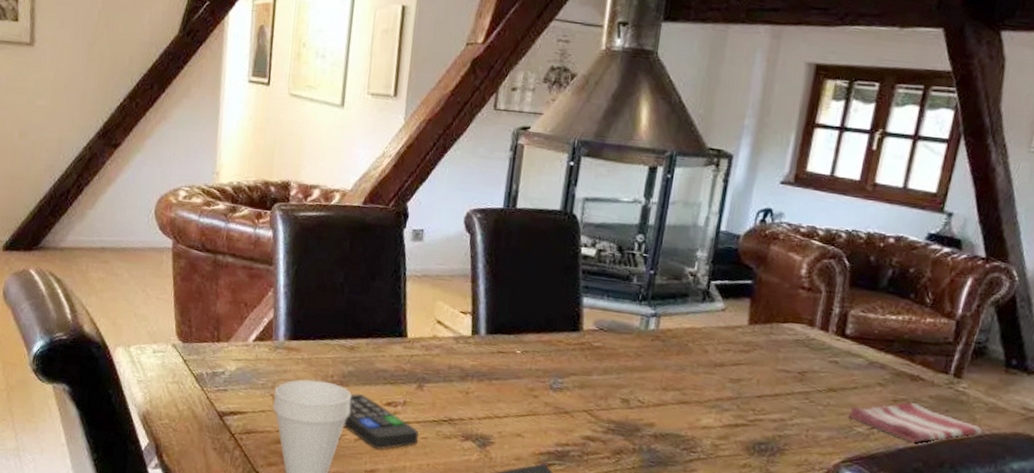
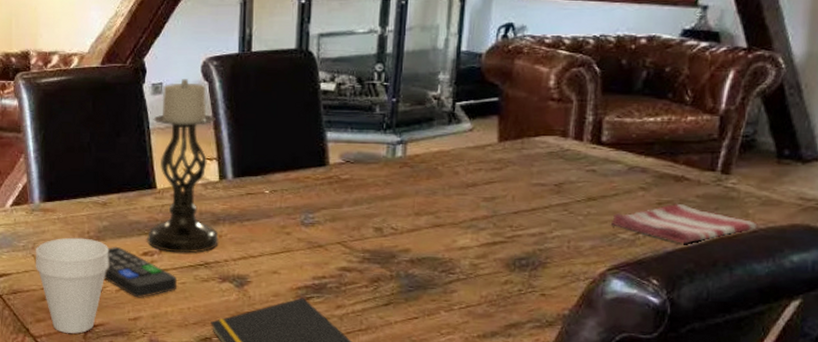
candle holder: none [391,228,474,408] -> present [146,79,219,253]

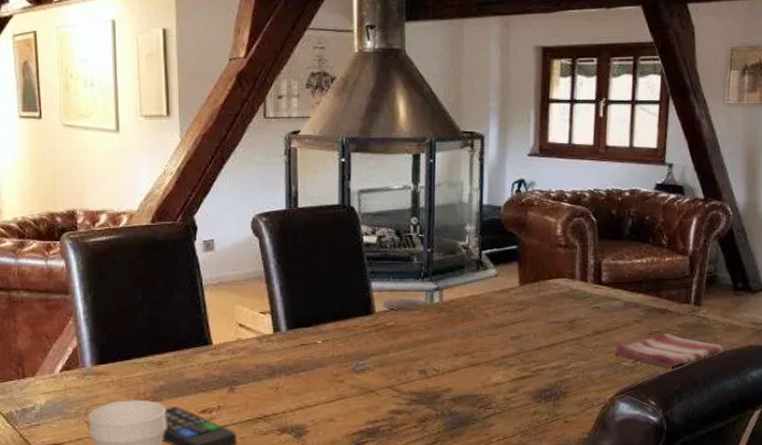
candle holder: present [146,79,219,253] -> none [204,235,276,408]

